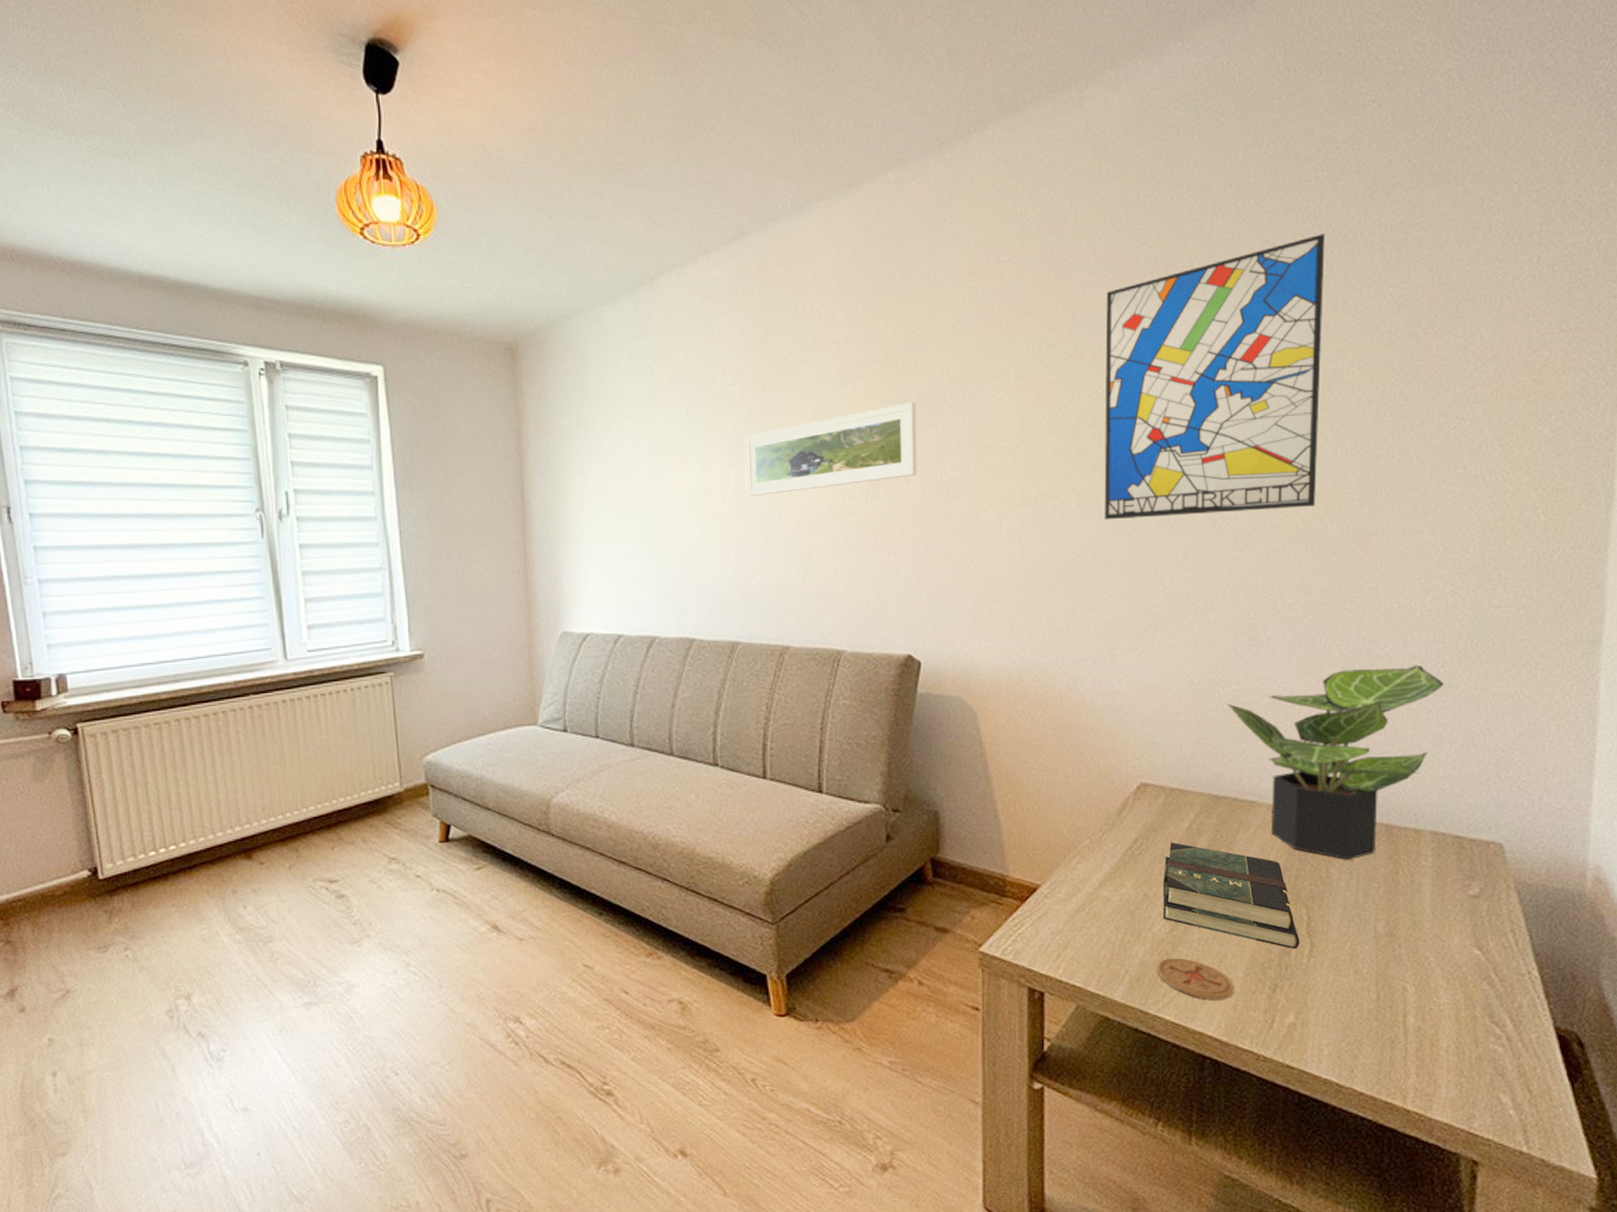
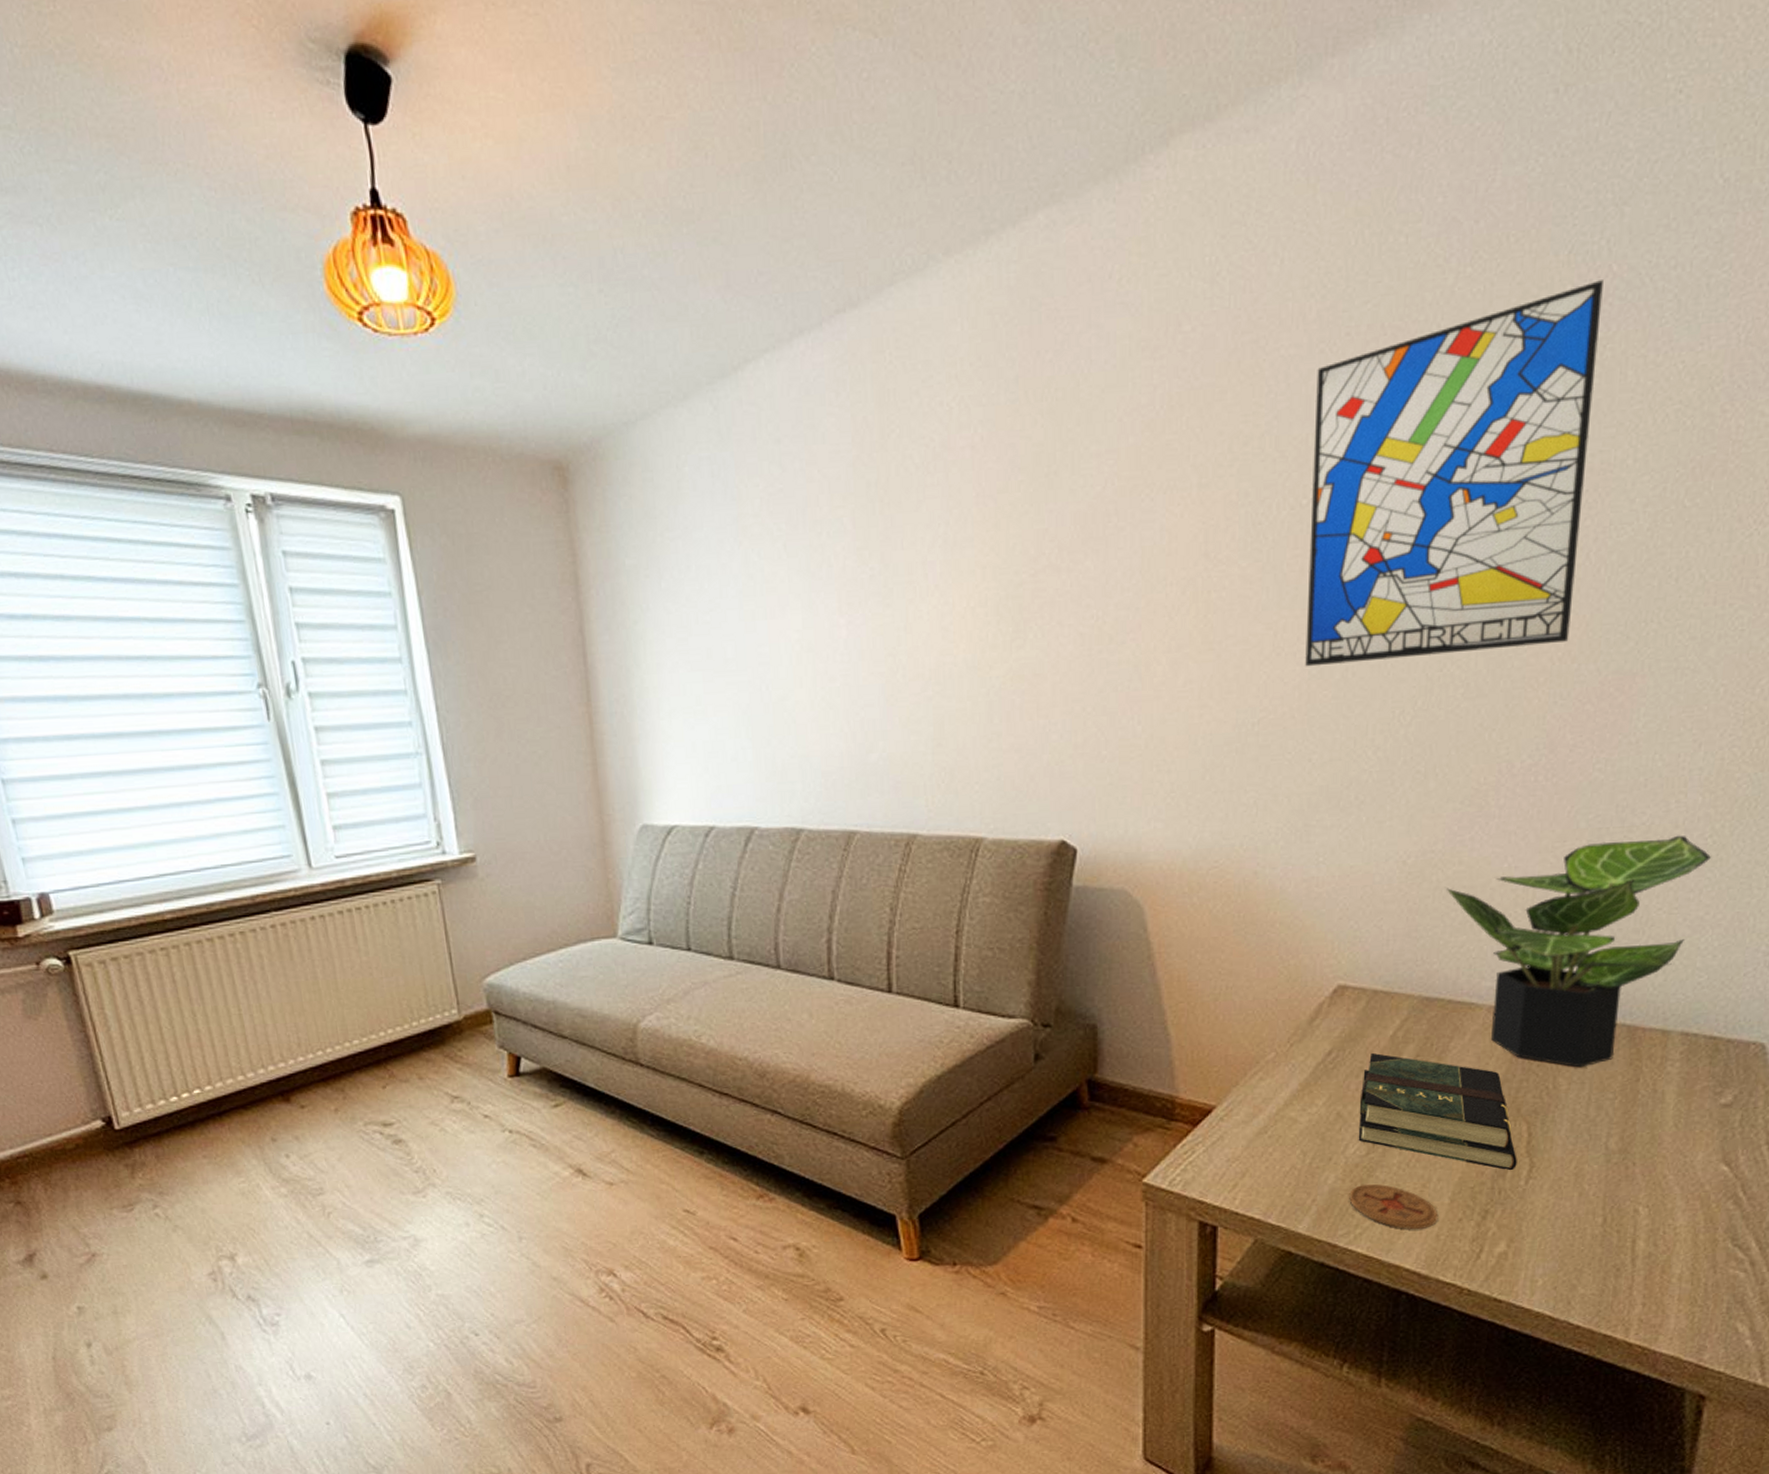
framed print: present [744,401,917,497] -> none [858,522,1073,651]

